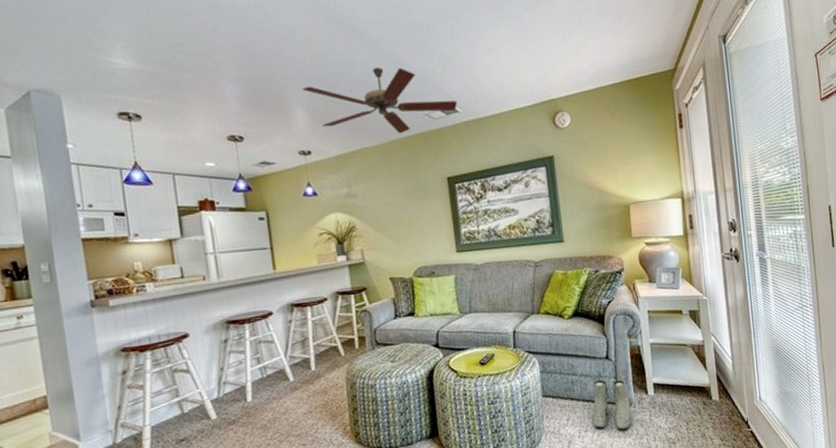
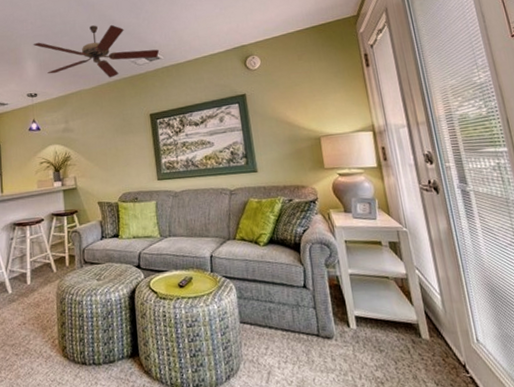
boots: present [592,380,632,430] -> none [292,309,334,364]

